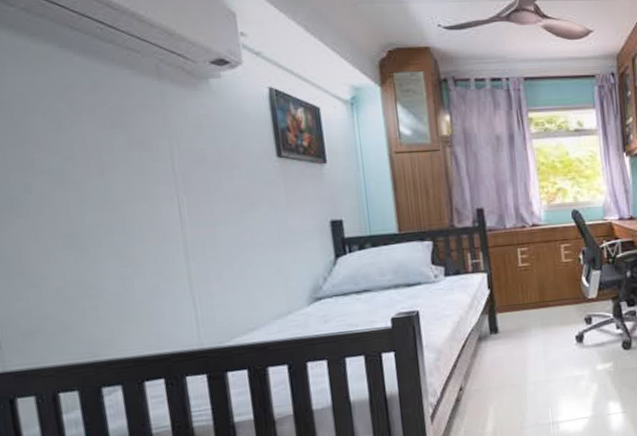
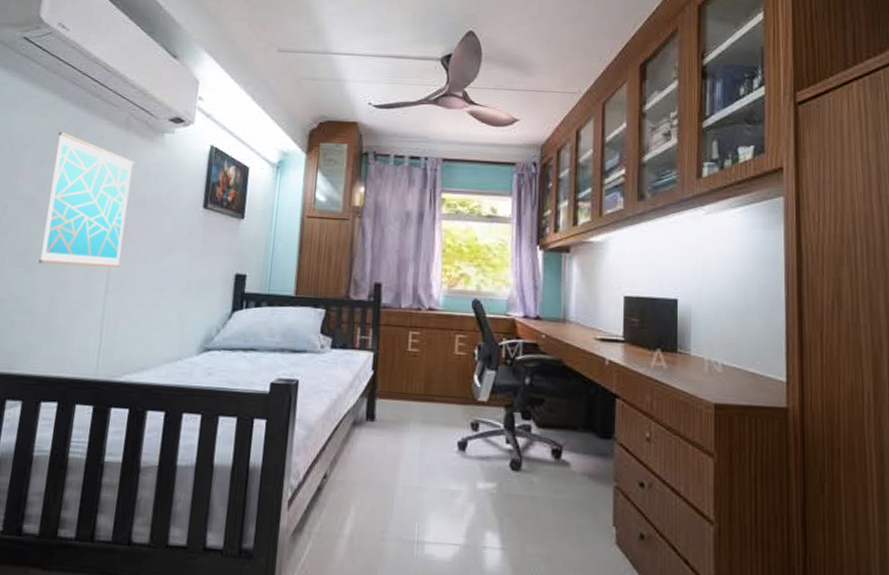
wall art: none [69,88,196,242] -> present [38,131,134,268]

